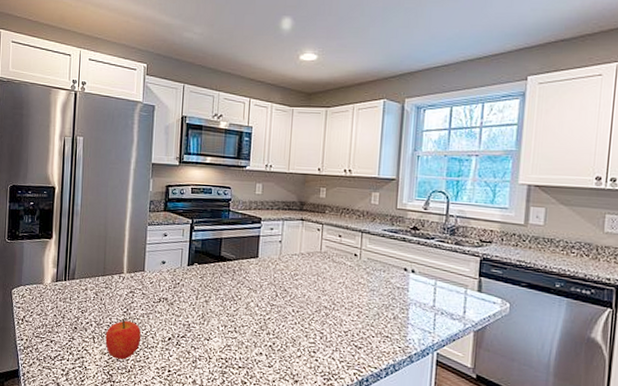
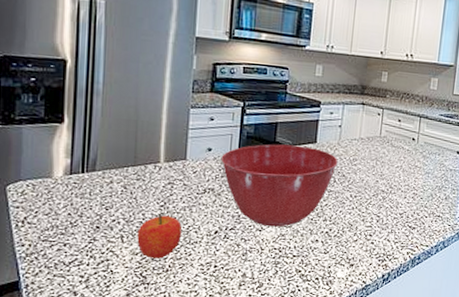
mixing bowl: none [173,258,280,338] -> present [220,144,338,227]

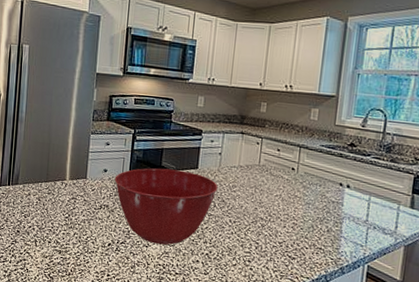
fruit: present [137,214,182,259] -> none [47,224,82,263]

